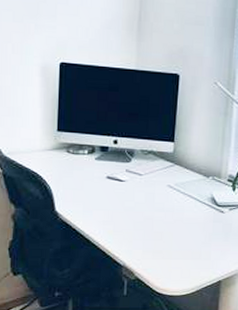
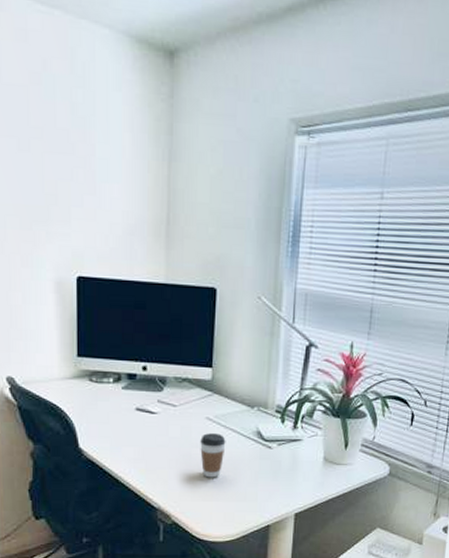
coffee cup: none [161,199,185,239] -> present [200,433,226,478]

